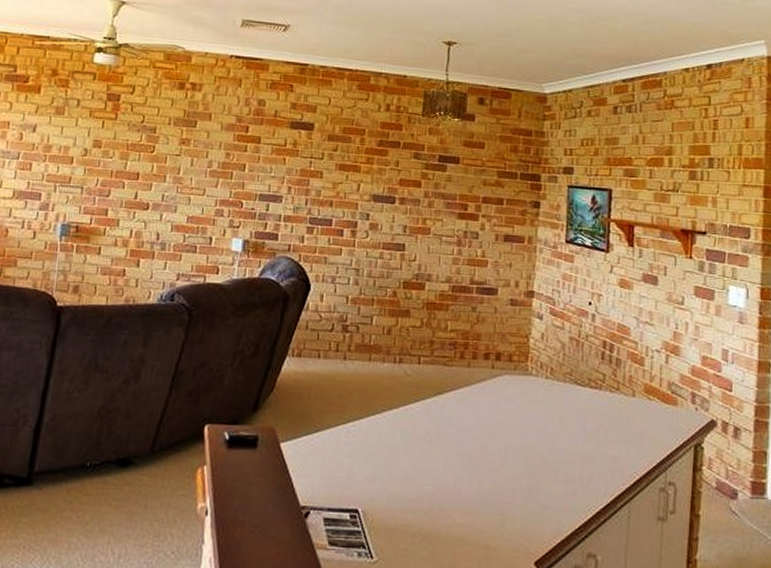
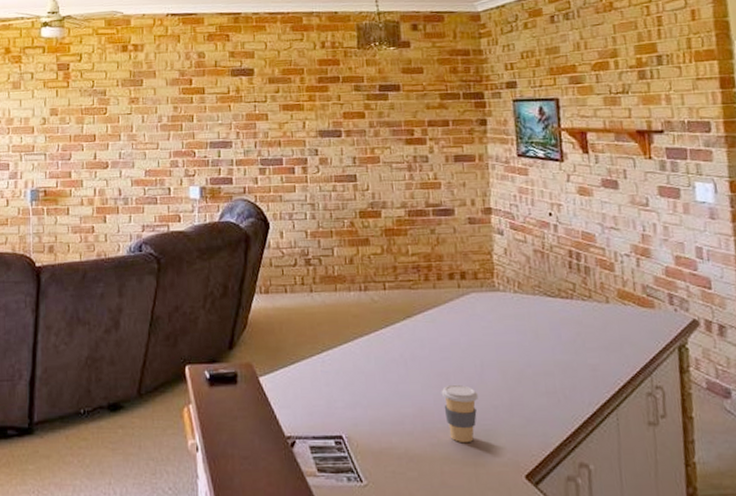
coffee cup: none [462,465,499,525] -> present [441,384,479,442]

